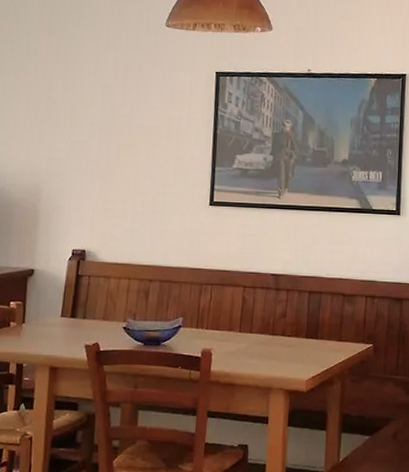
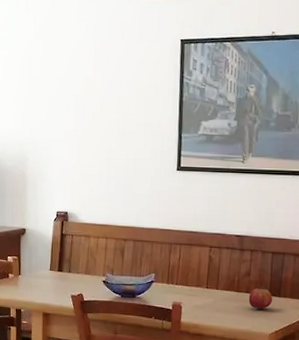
fruit: none [284,327,310,354] -> present [248,285,273,310]

